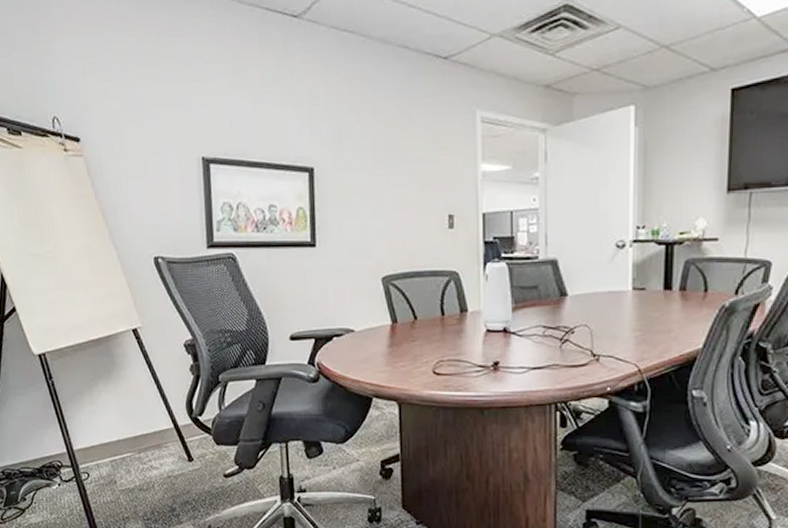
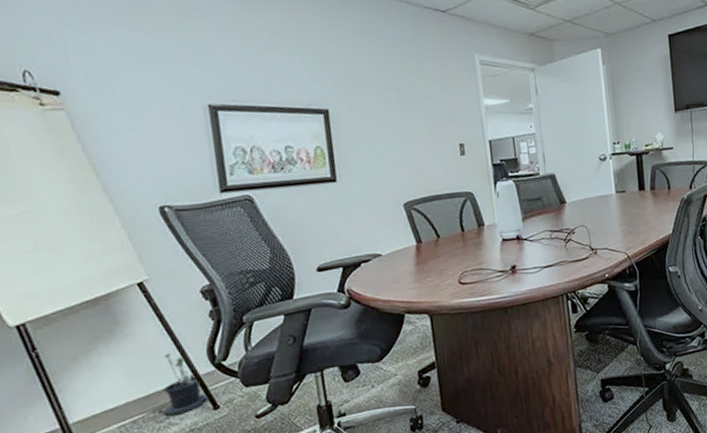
potted plant: none [142,400,184,460] -> present [157,353,208,417]

